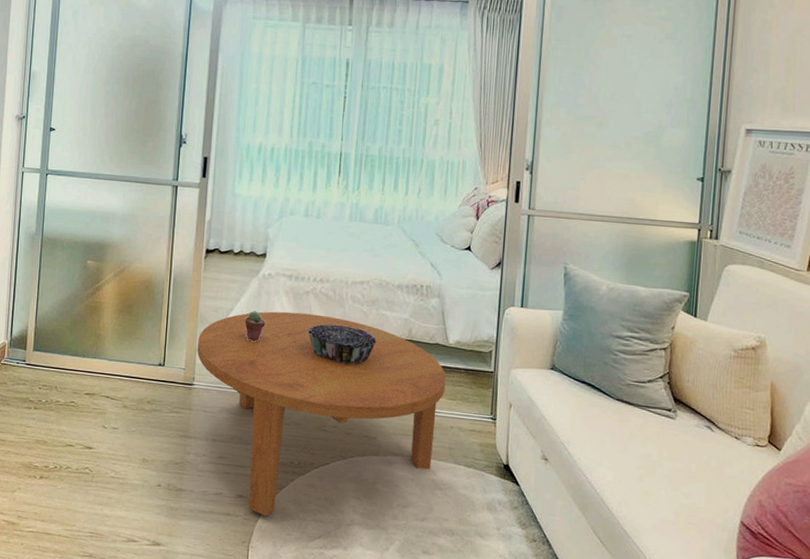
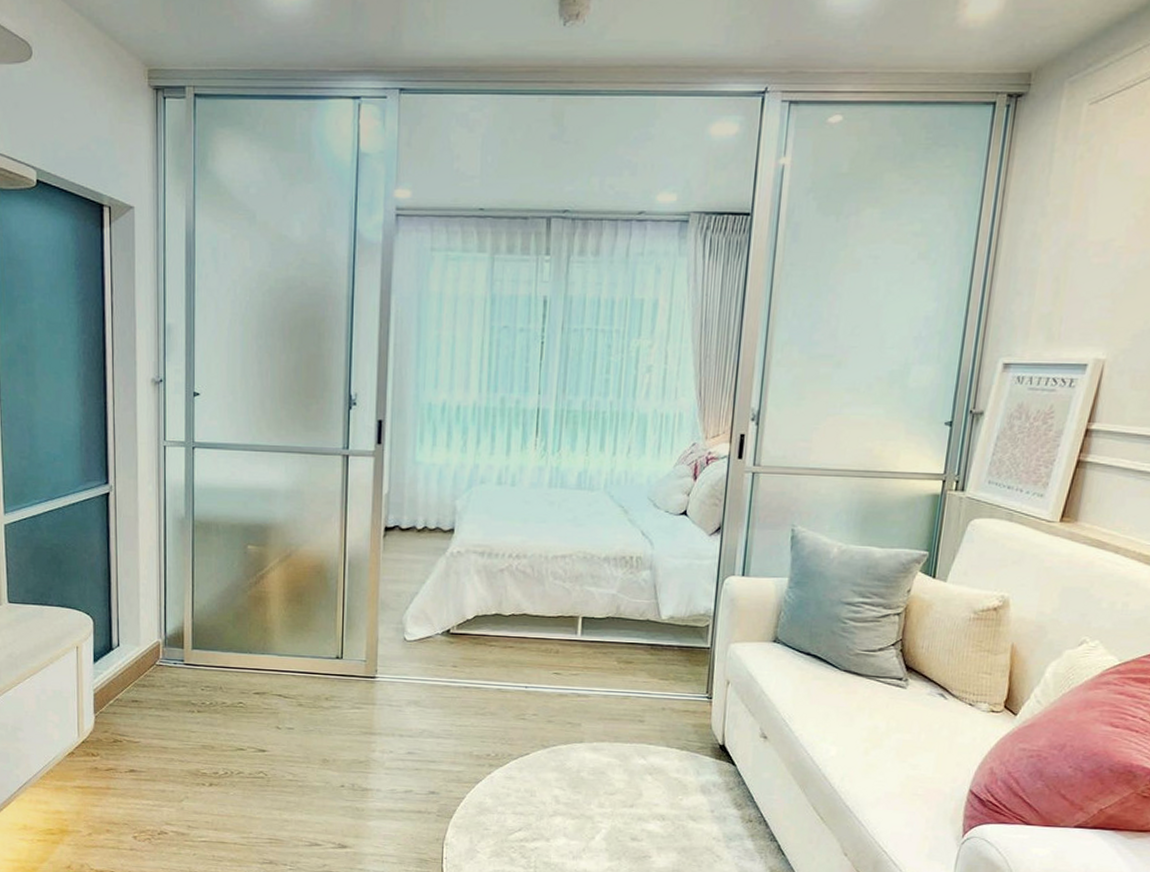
coffee table: present [197,311,446,517] -> none [379,592,658,812]
potted succulent: present [243,311,267,342] -> none [430,593,457,628]
decorative bowl: present [307,324,376,364] -> none [503,604,580,647]

